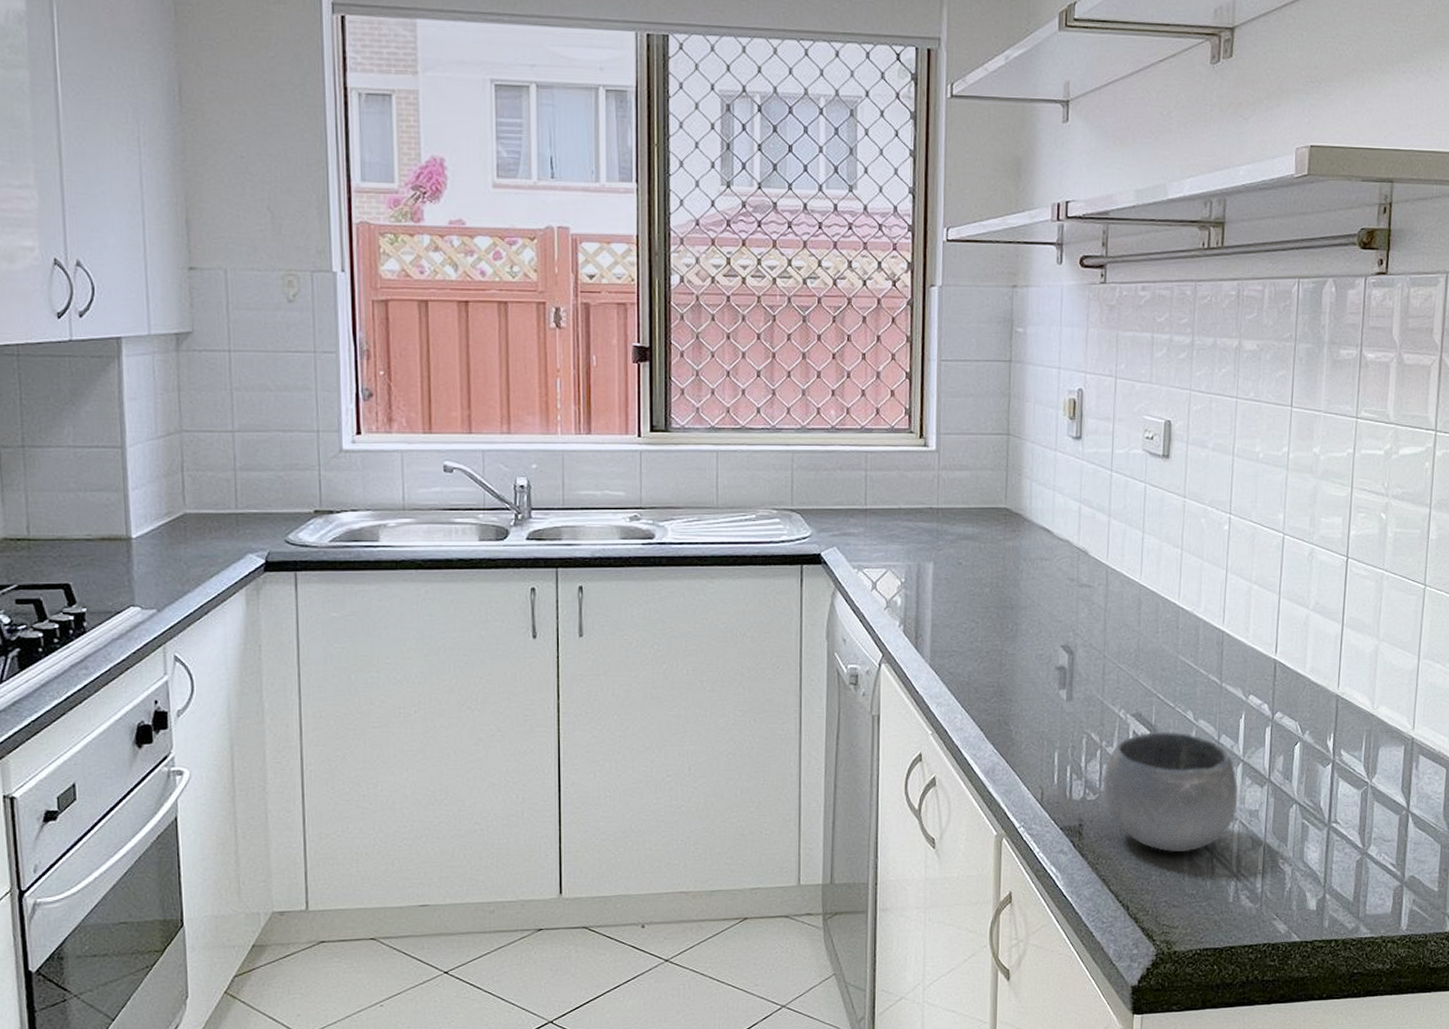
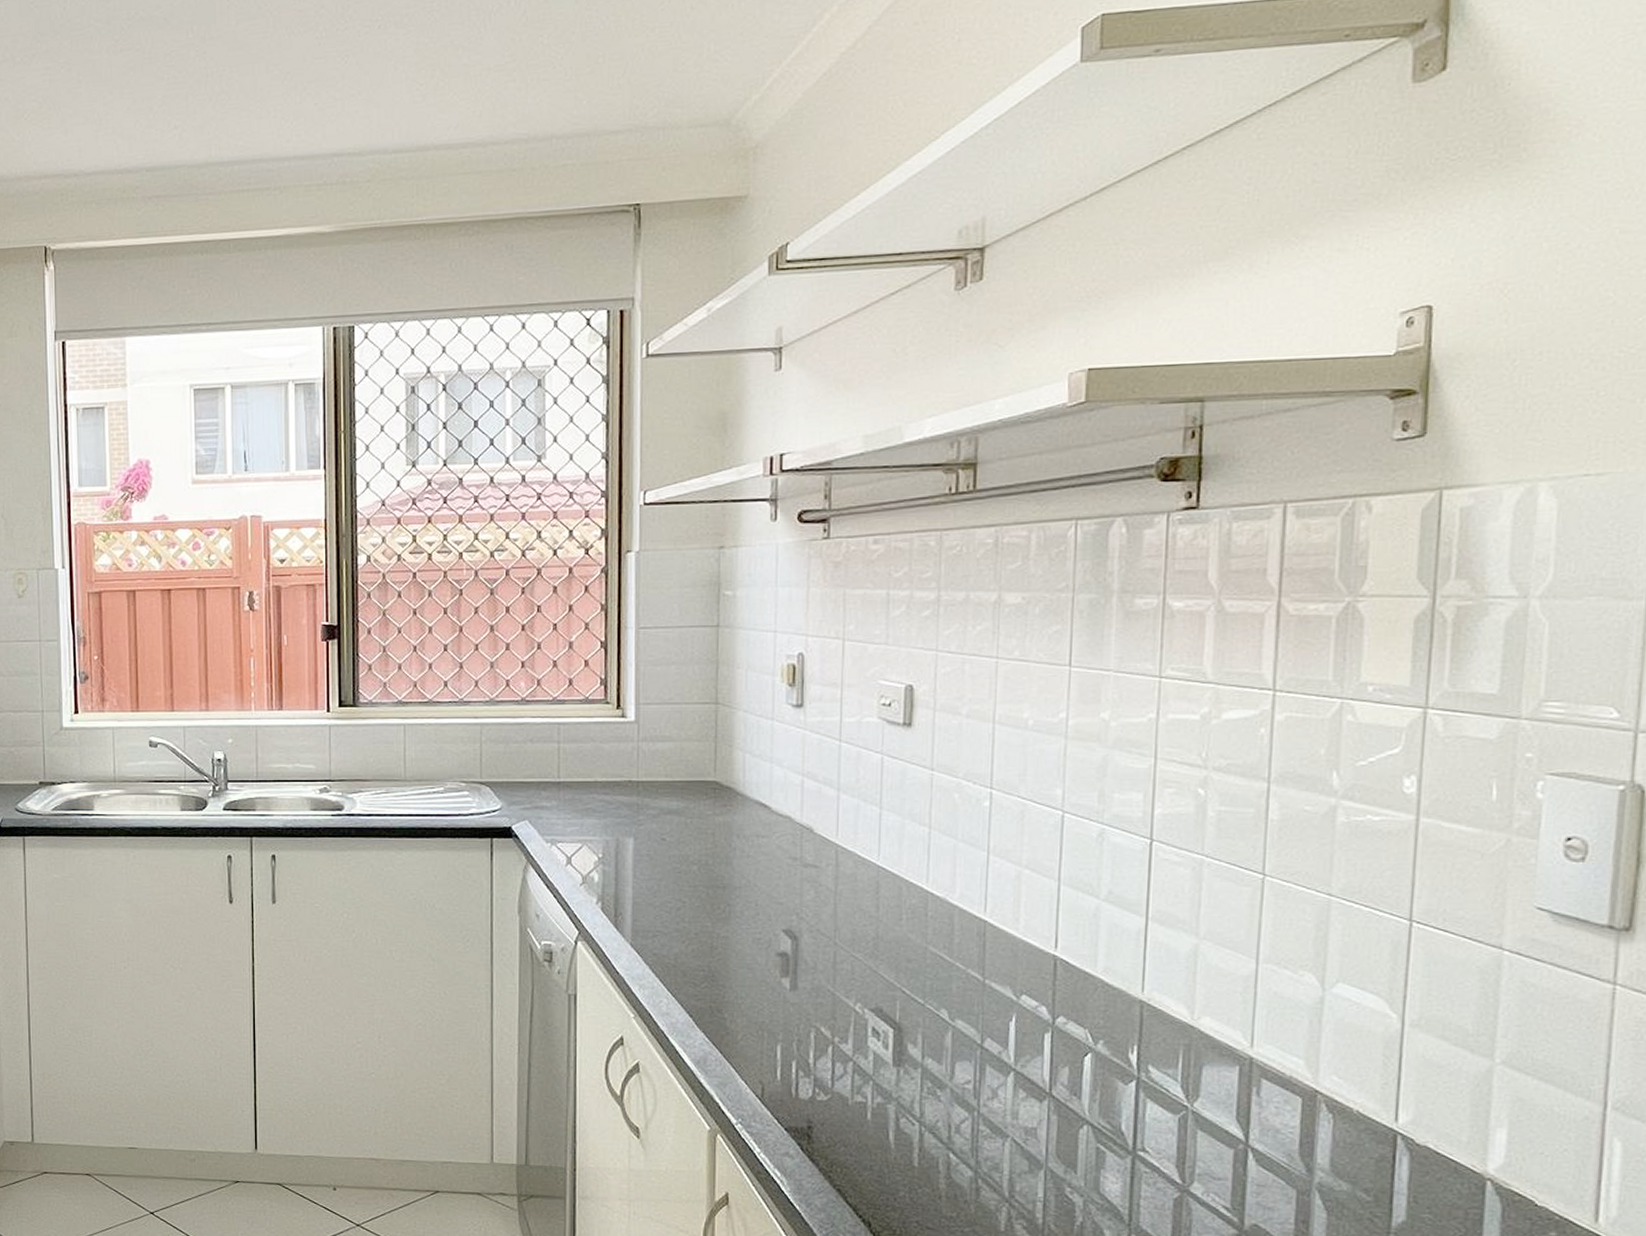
bowl: present [1102,731,1238,853] -> none [835,1029,1009,1169]

